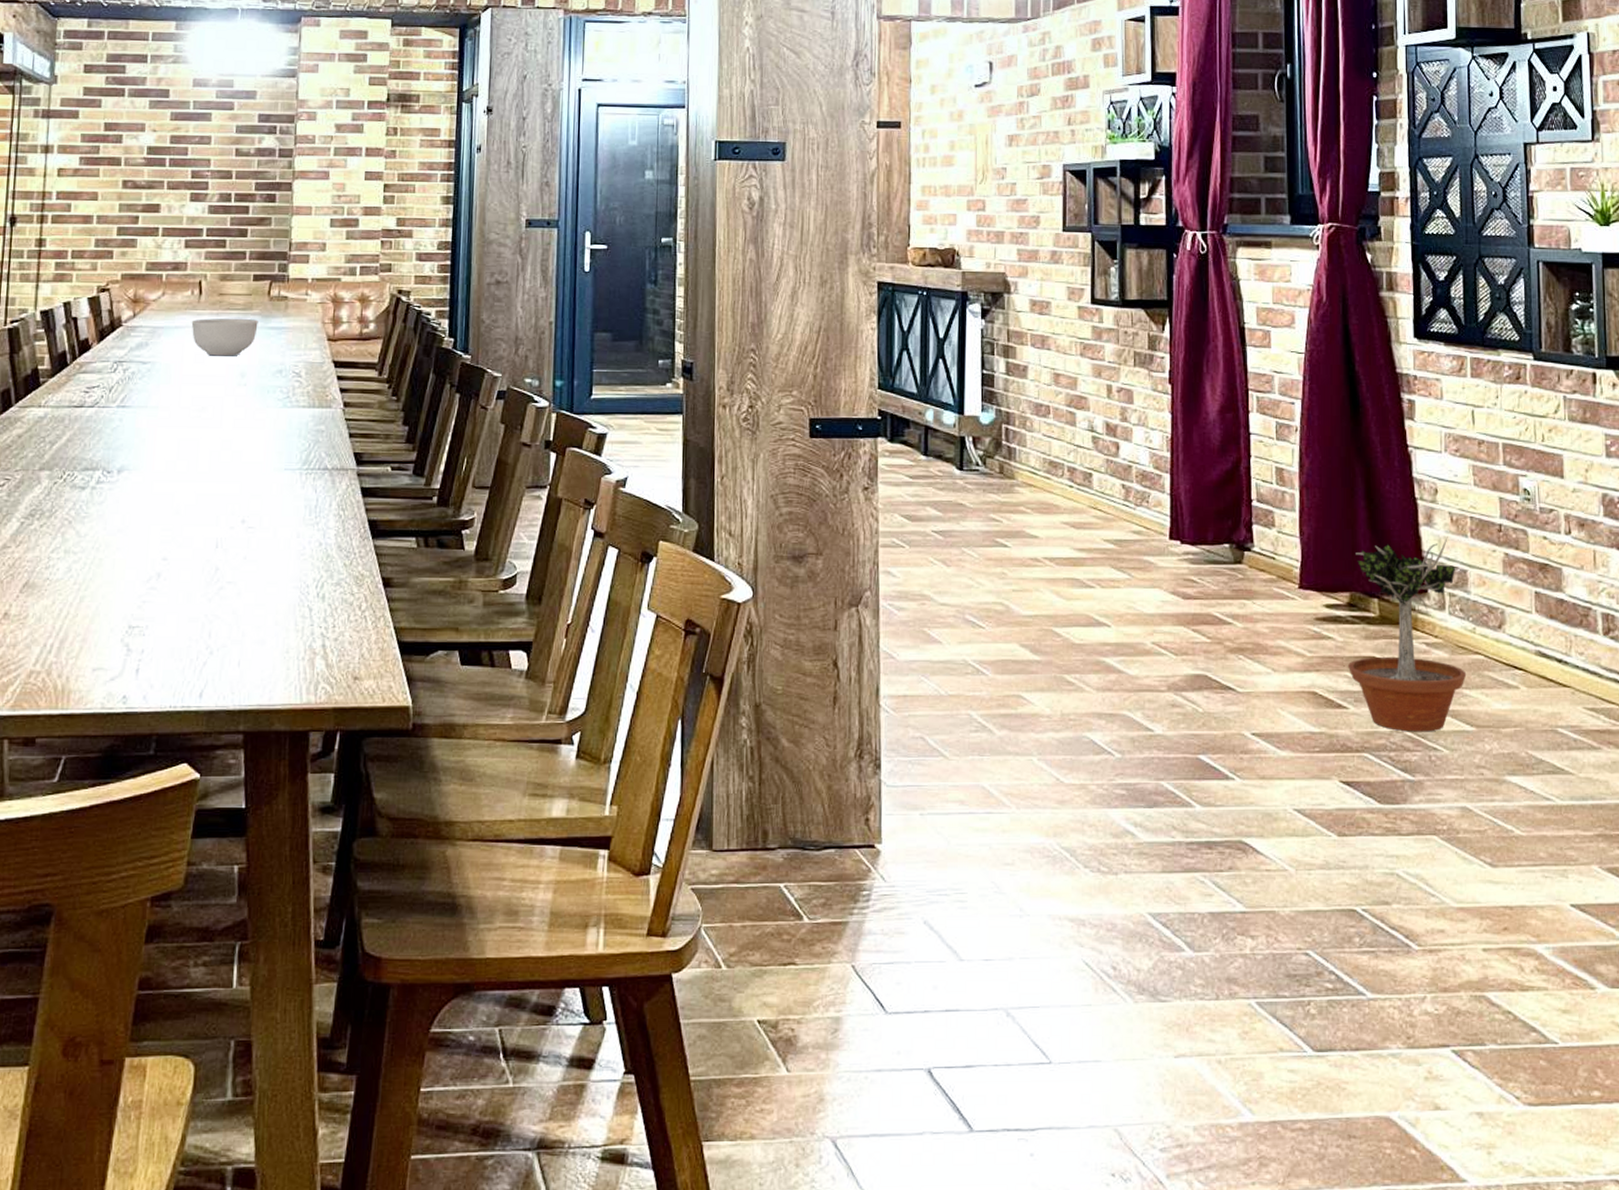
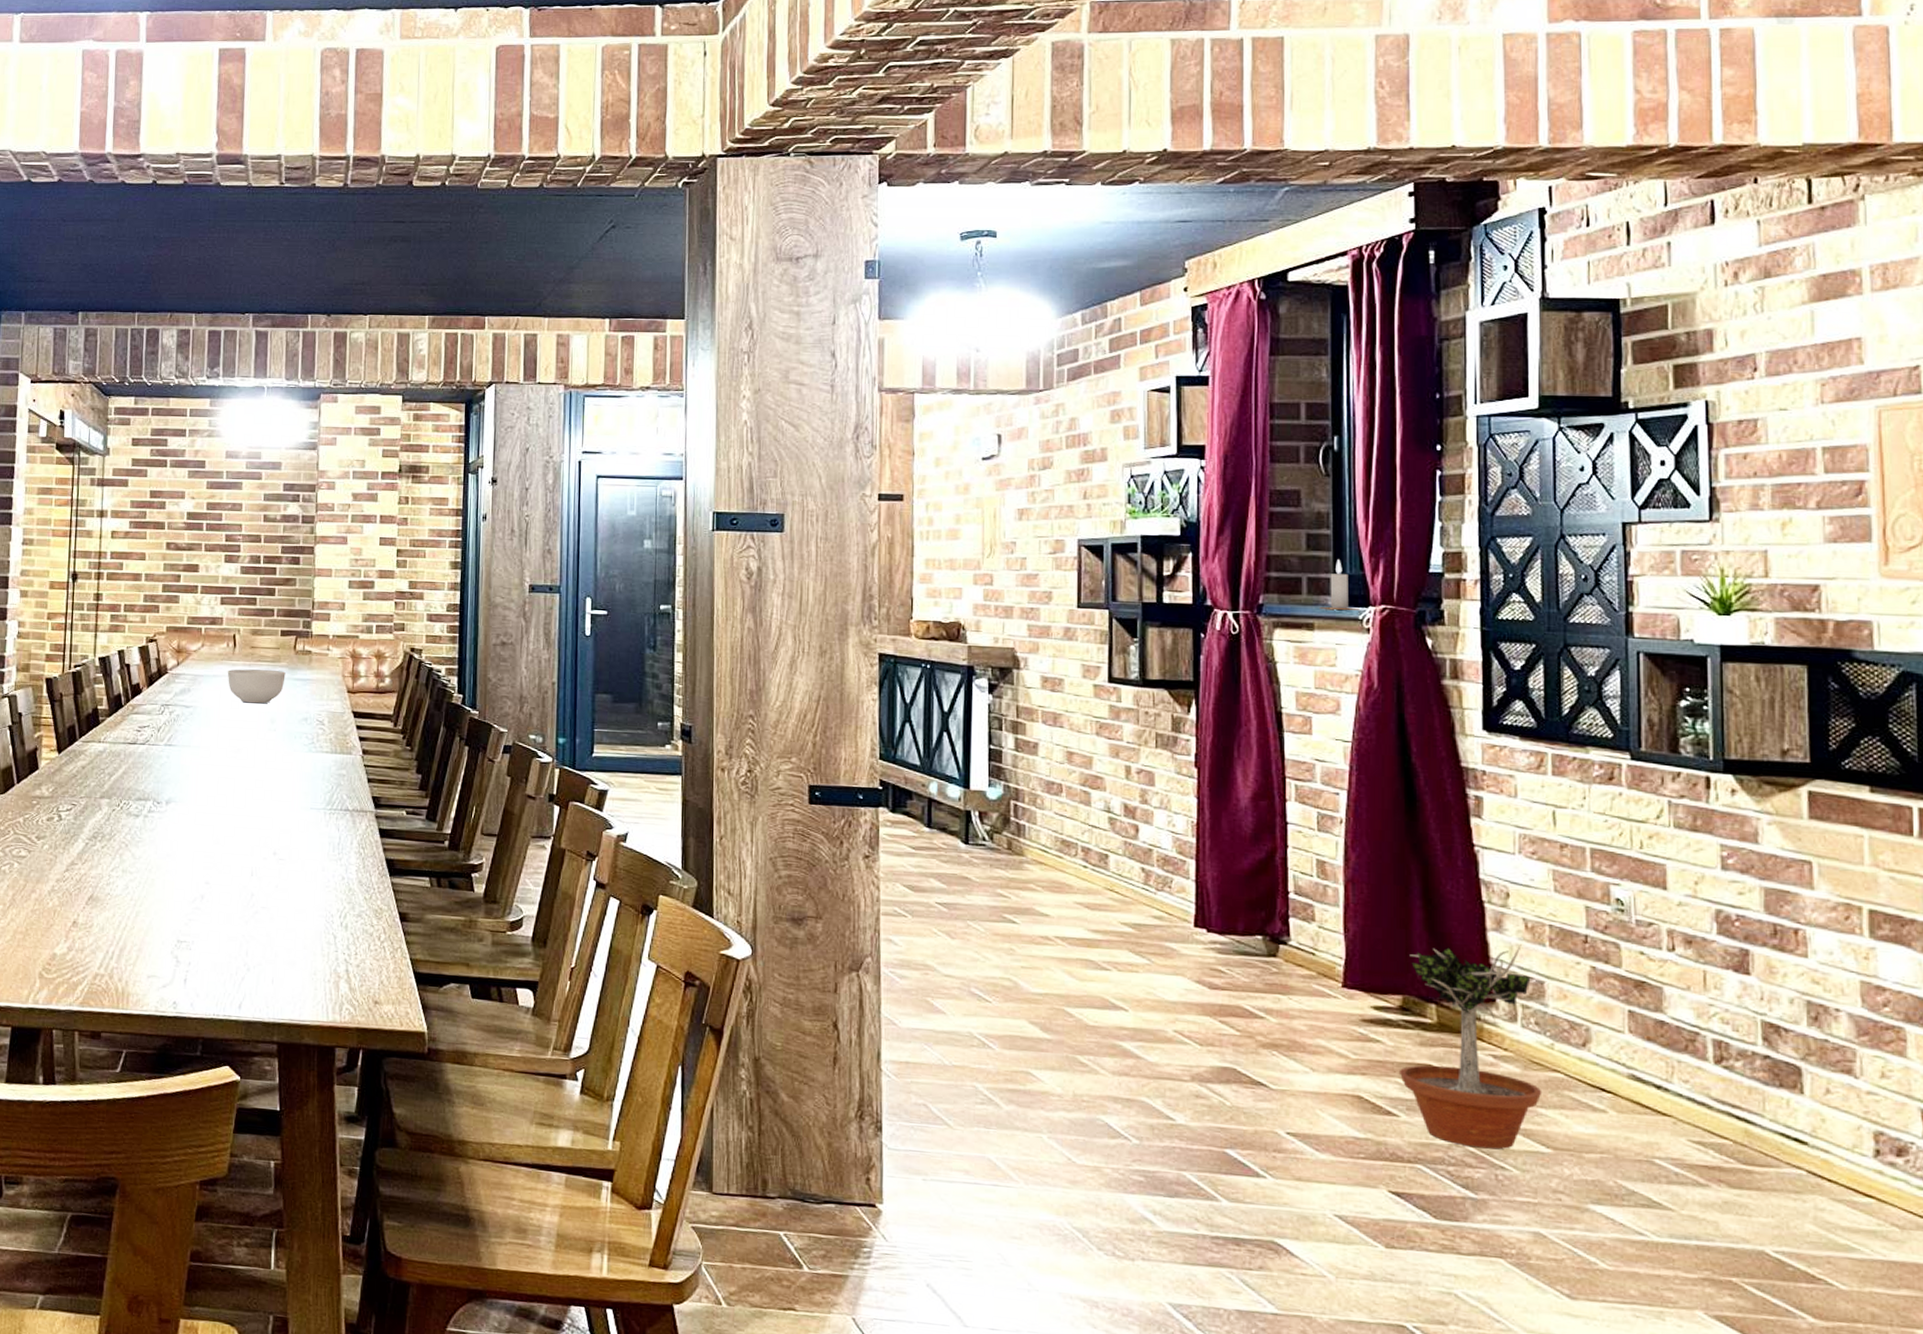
candle: none [1276,180,1310,229] -> present [1320,559,1360,611]

